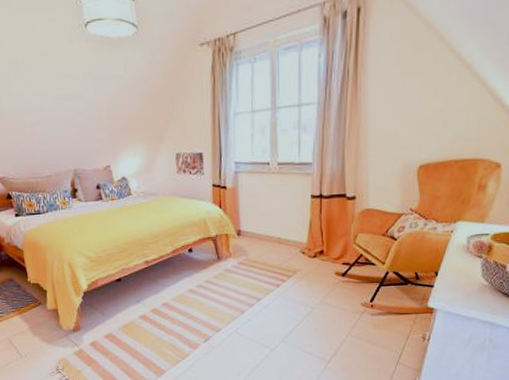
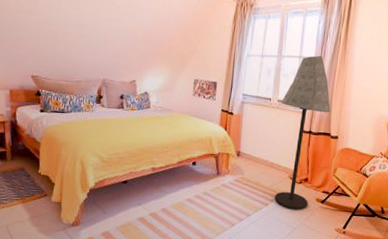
floor lamp: none [281,99,343,287] -> present [274,55,330,210]

